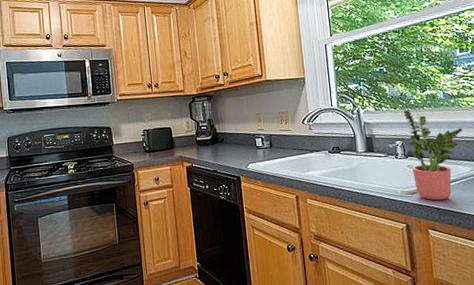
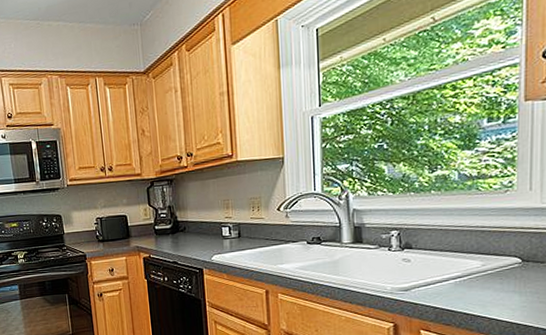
potted plant: present [404,109,463,201] -> none [405,193,479,299]

